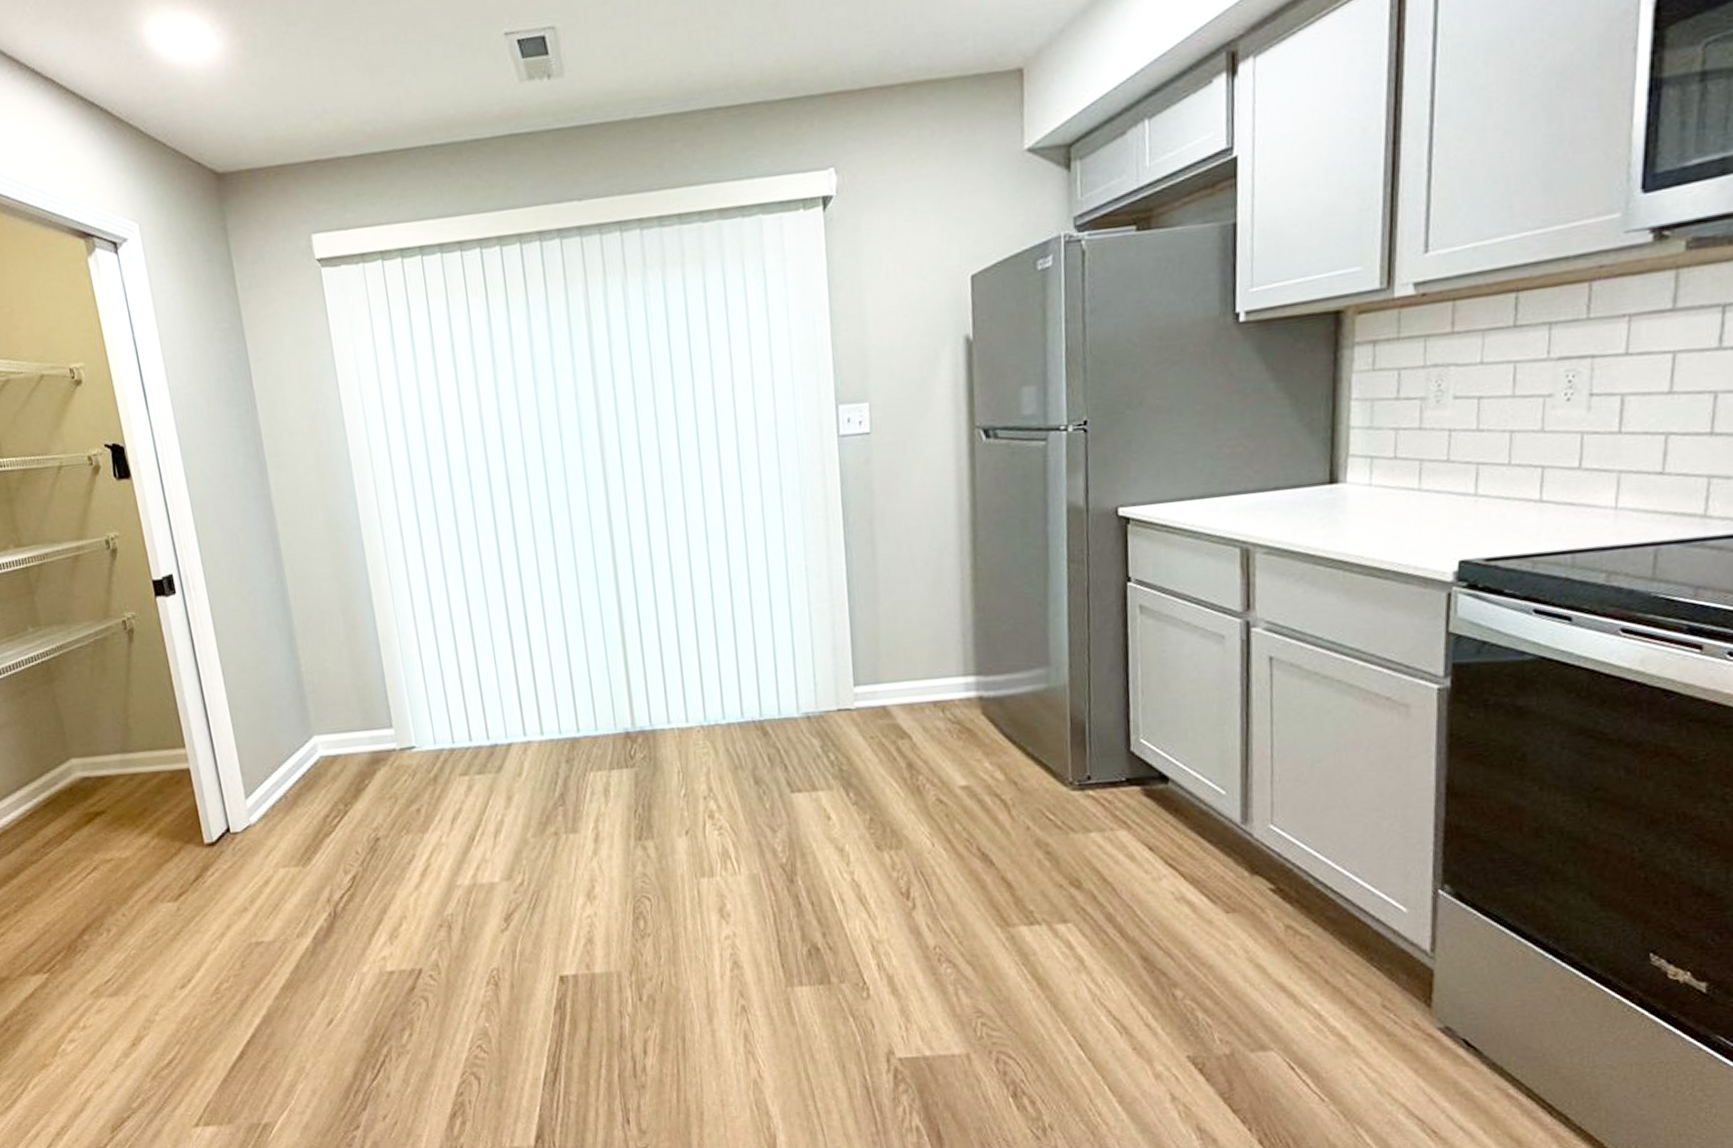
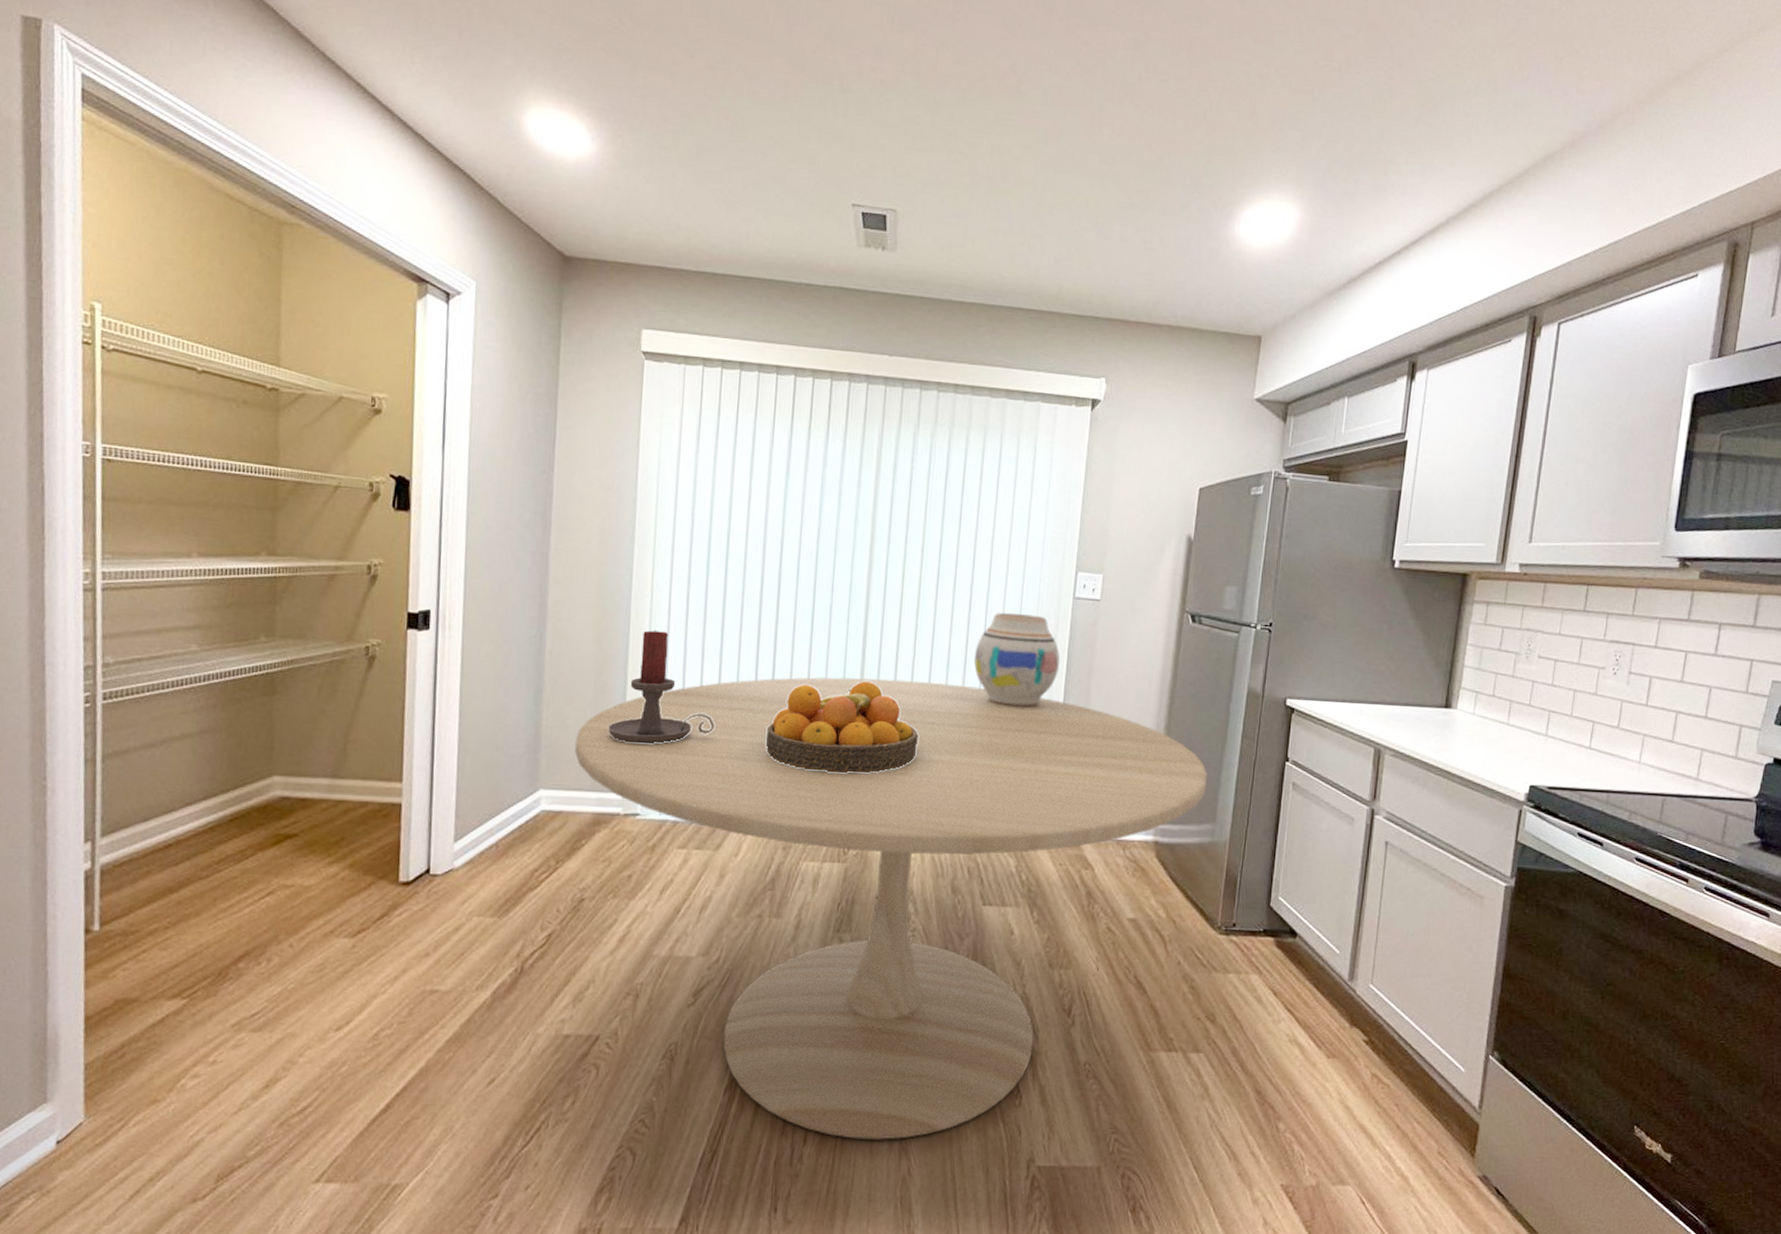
dining table: none [337,555,1033,1047] -> present [574,676,1208,1140]
candle holder: none [365,555,471,676] -> present [608,630,715,744]
fruit bowl: none [525,571,690,676] -> present [765,681,918,773]
vase: none [734,464,834,572] -> present [974,613,1060,706]

